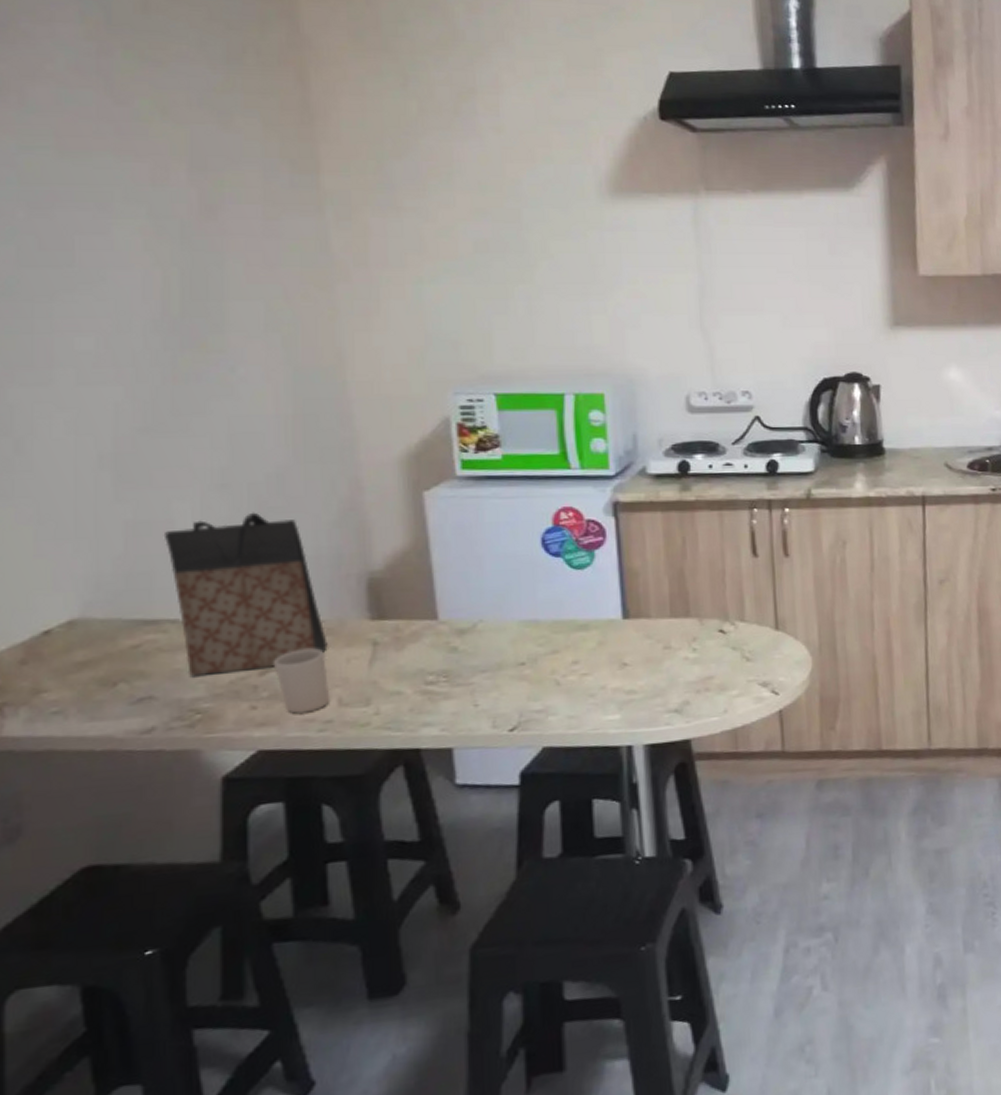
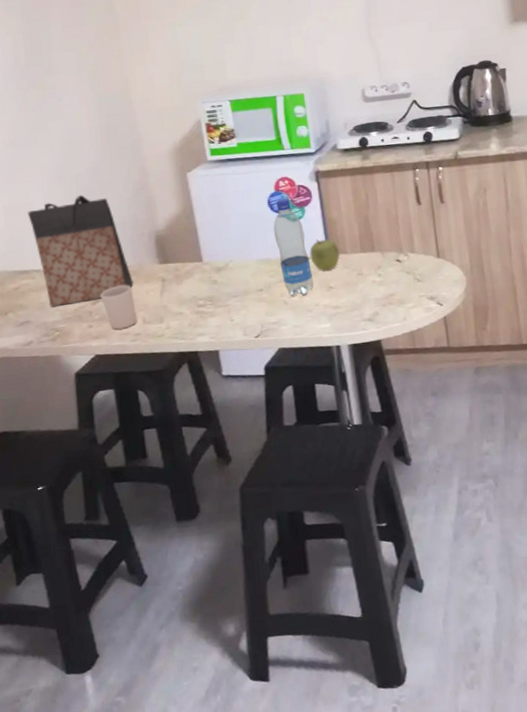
bottle: none [547,536,600,674] -> present [273,198,314,296]
fruit: none [596,596,641,641] -> present [309,239,340,271]

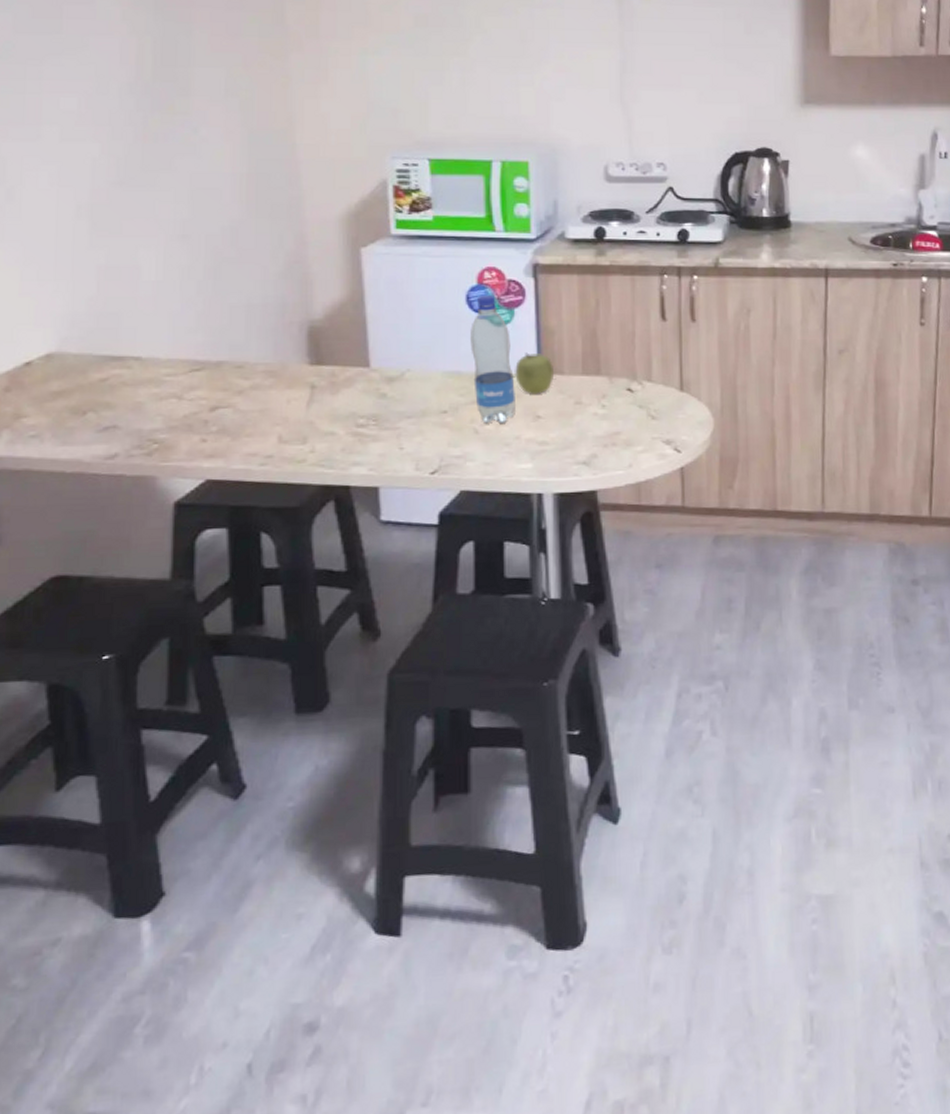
bag: present [27,195,134,307] -> none [130,261,271,409]
mug: present [101,285,138,330] -> none [223,389,272,448]

